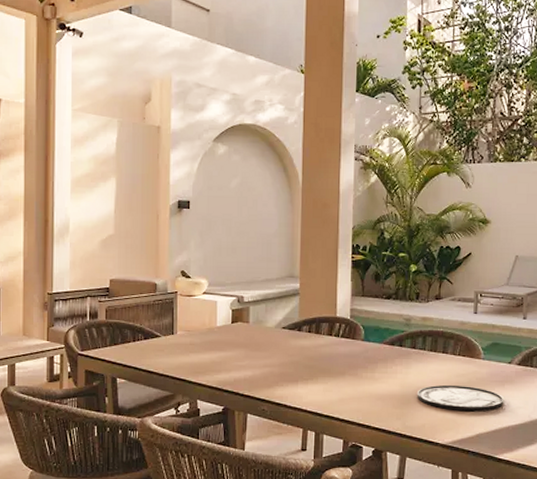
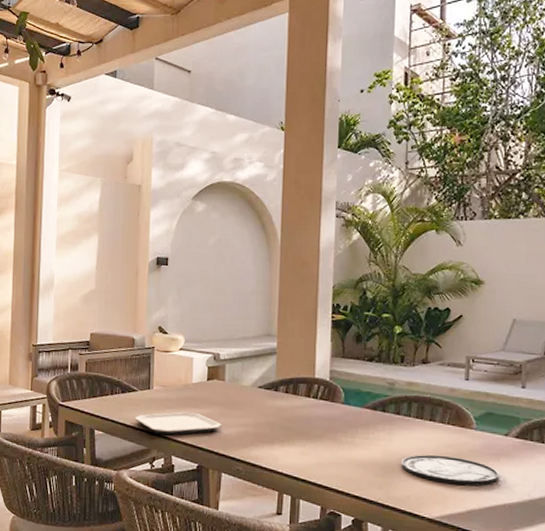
plate: none [158,355,246,379] -> present [134,411,222,435]

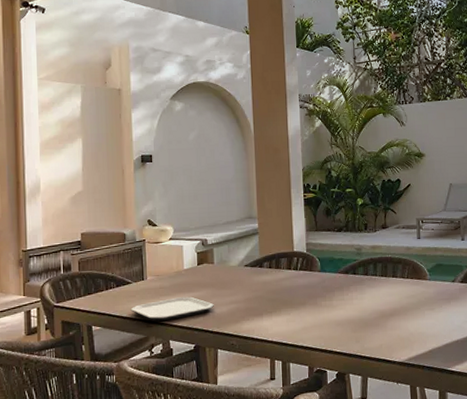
plate: present [402,454,500,486] -> none [373,305,452,330]

